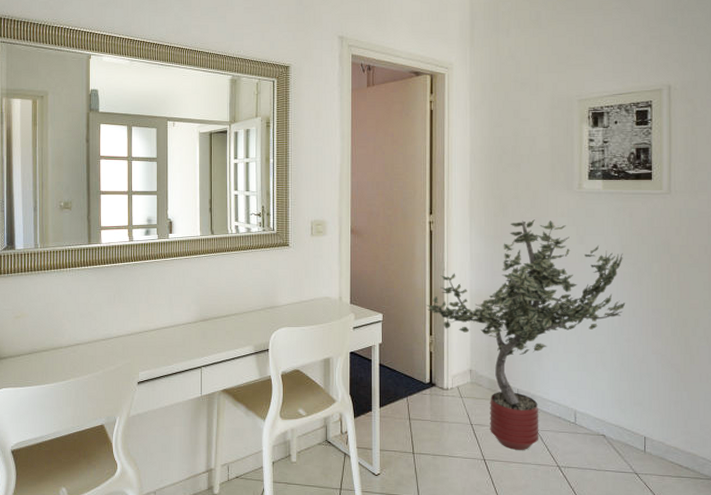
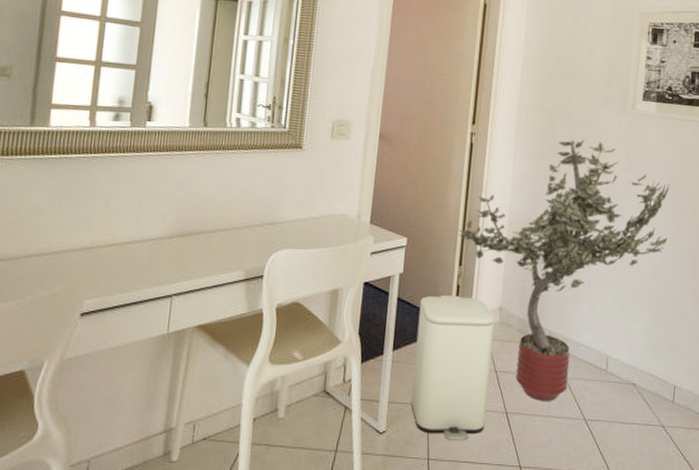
pedal bin: none [399,360,467,482] -> present [410,294,496,440]

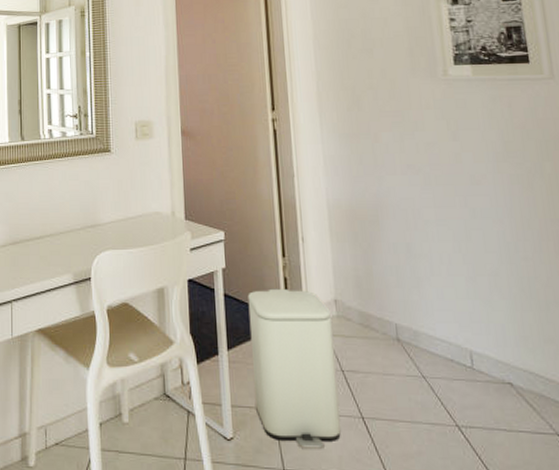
potted tree: present [458,139,670,401] -> none [276,113,517,404]

